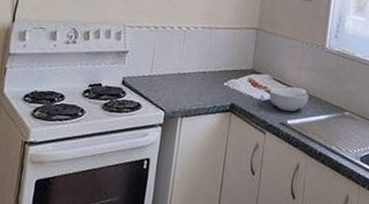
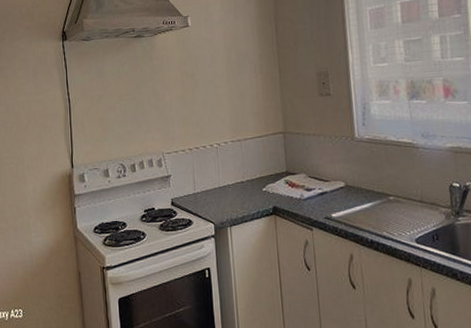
cereal bowl: present [269,88,309,111] -> none [308,183,349,205]

